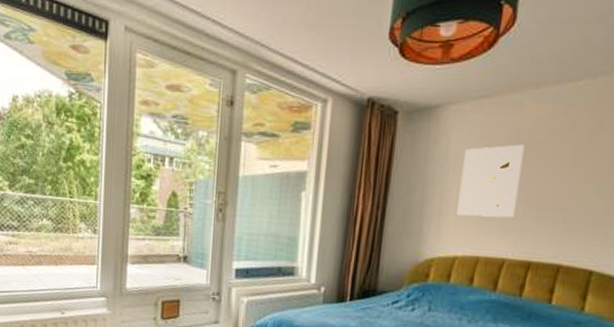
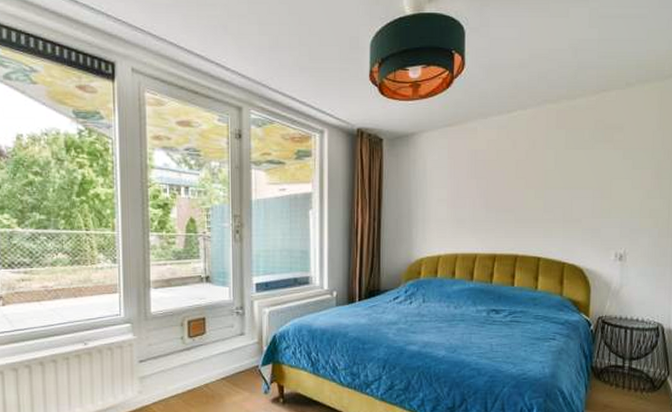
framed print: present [457,144,525,218] -> none [437,162,482,221]

